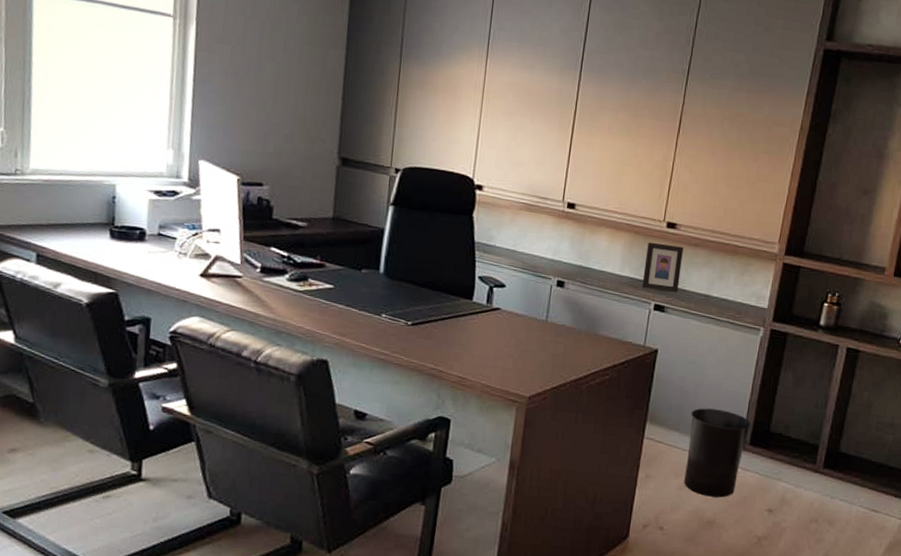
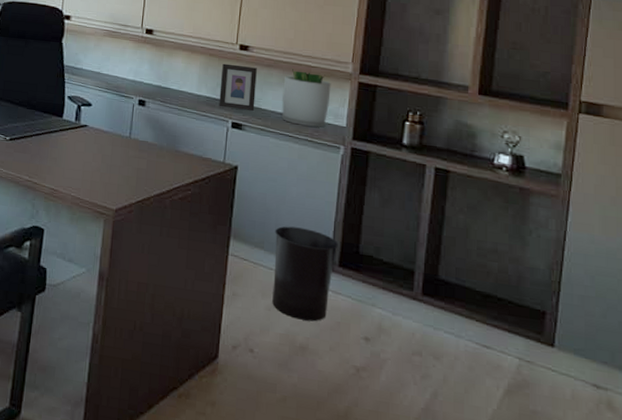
planter: none [705,249,756,309] -> present [282,69,331,128]

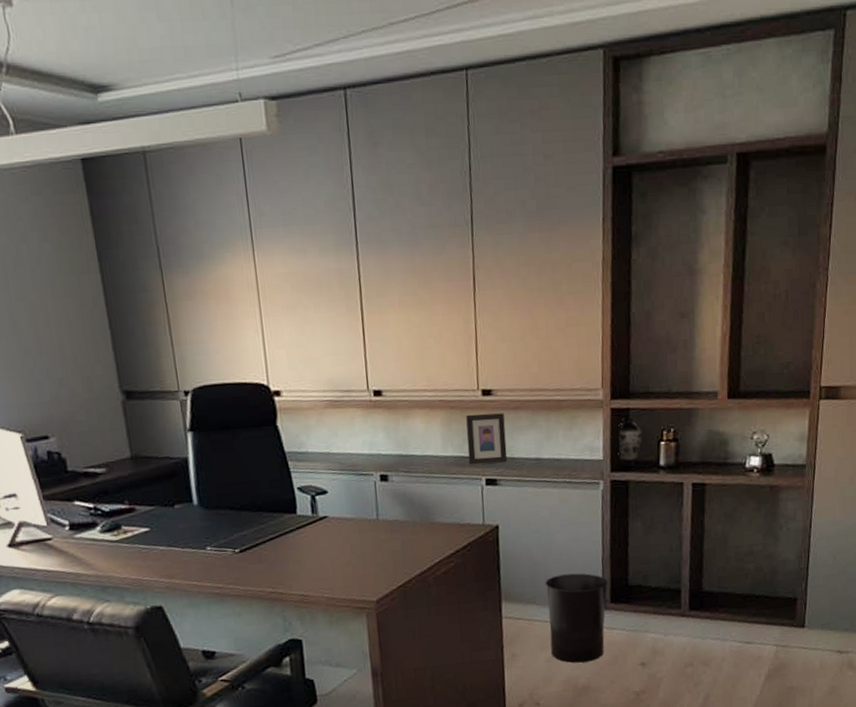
planter: present [282,69,331,128] -> none [534,407,584,468]
decorative vase: none [361,93,388,140] -> present [618,418,643,468]

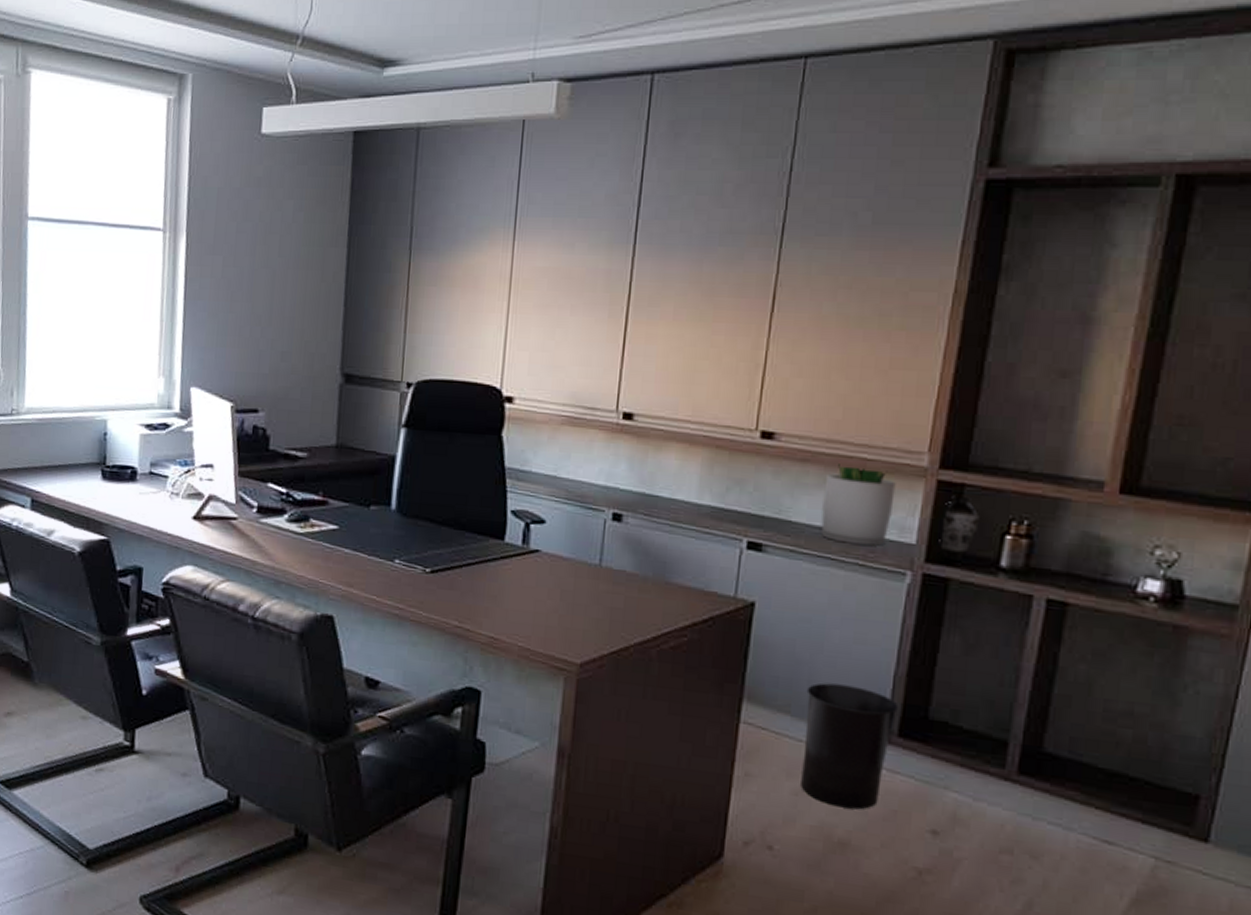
picture frame: present [466,413,508,465] -> none [728,458,786,526]
planter: none [534,407,584,468] -> present [821,464,896,546]

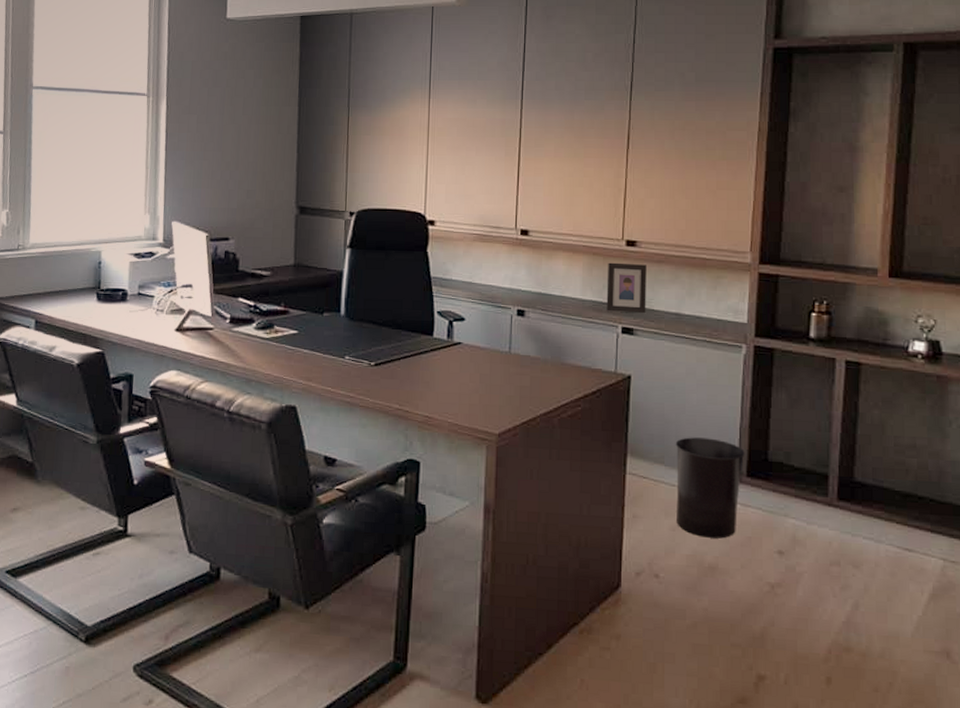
picture frame: none [728,458,786,526] -> present [606,262,646,314]
planter: present [821,464,896,546] -> none [676,263,729,326]
decorative vase: present [938,495,980,561] -> none [764,284,792,335]

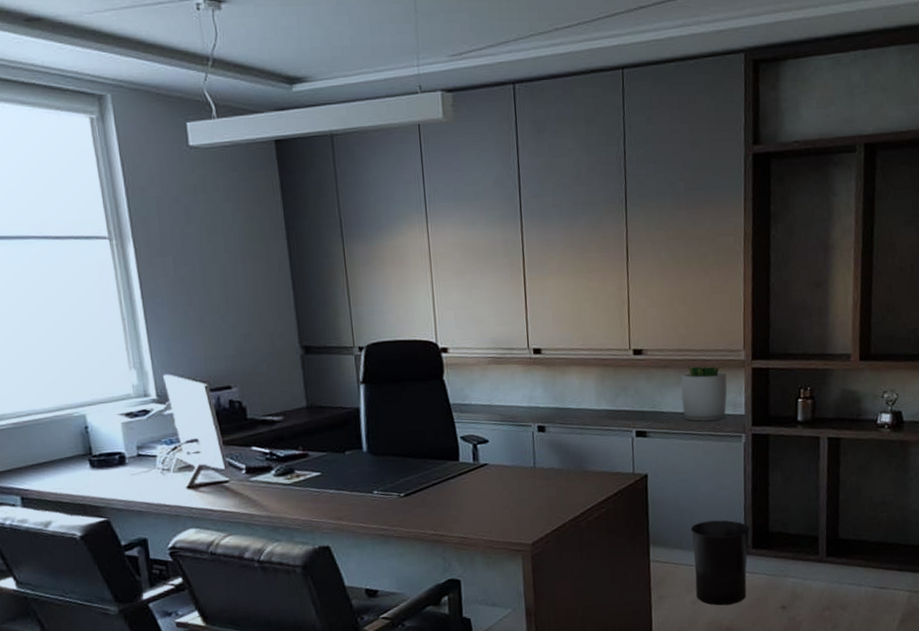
picture frame: present [606,262,646,314] -> none [618,371,657,418]
planter: none [676,263,729,326] -> present [681,366,727,422]

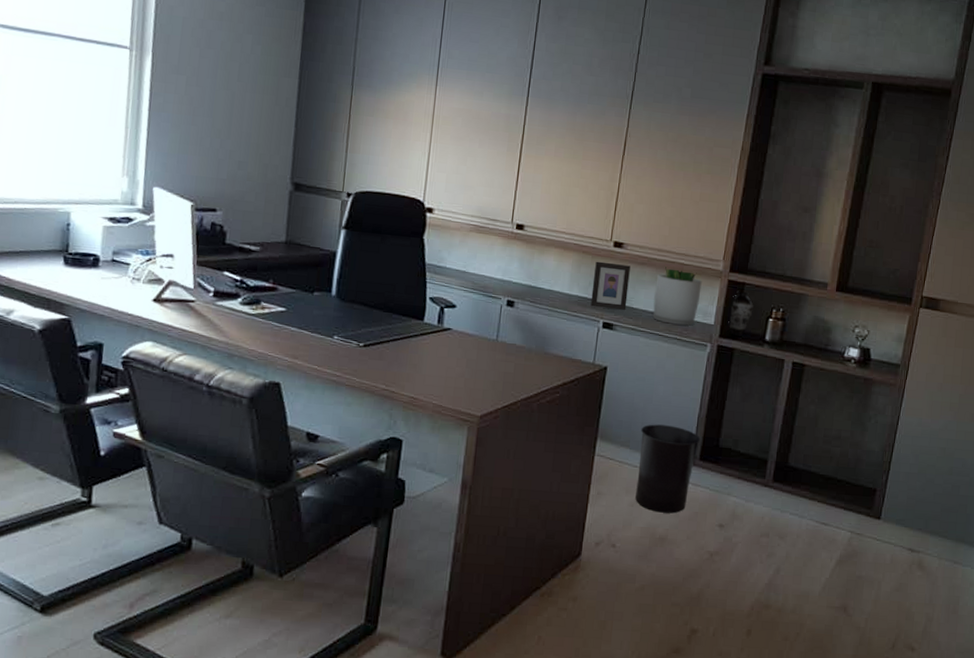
picture frame: none [618,371,657,418] -> present [590,261,630,311]
decorative vase: none [758,377,781,422] -> present [728,291,754,336]

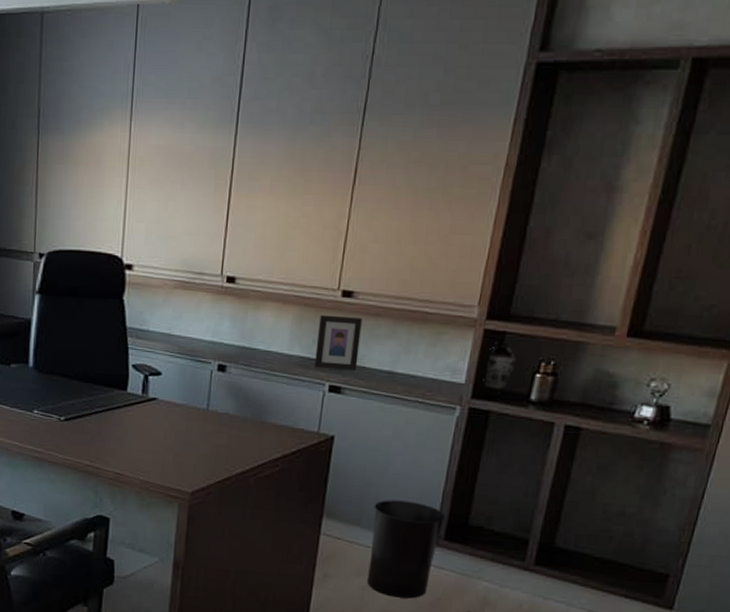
planter: present [652,267,702,326] -> none [389,317,451,386]

